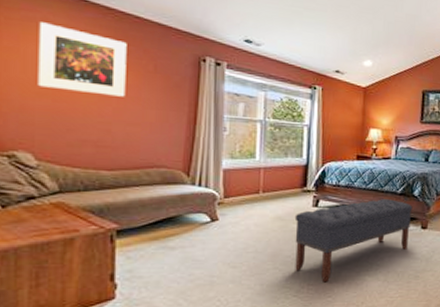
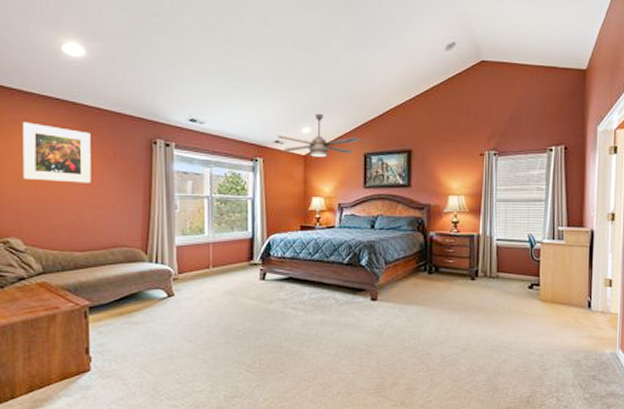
bench: present [294,199,413,283] -> none [243,270,361,357]
ceiling fan: none [337,47,420,91] -> present [277,113,361,157]

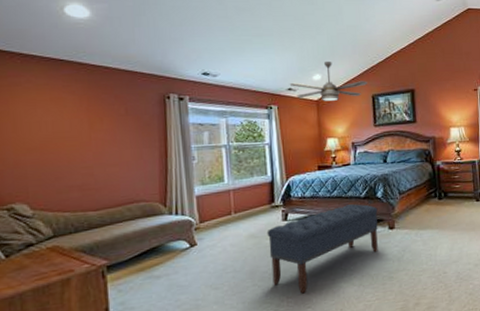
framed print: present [22,122,91,183] -> none [23,85,103,143]
bench: none [243,270,361,357] -> present [266,204,378,294]

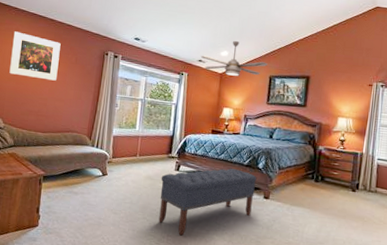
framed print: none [23,85,103,143] -> present [9,31,61,81]

